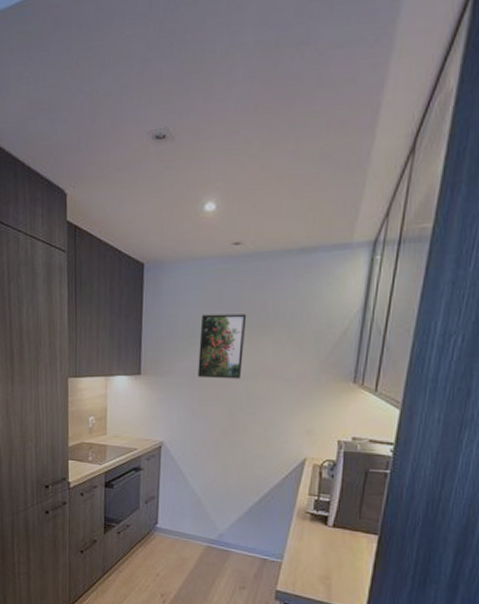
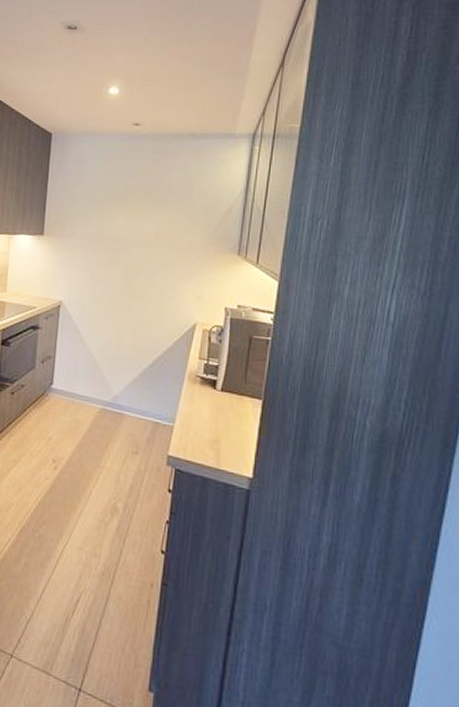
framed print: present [197,314,247,379] -> none [98,184,145,245]

